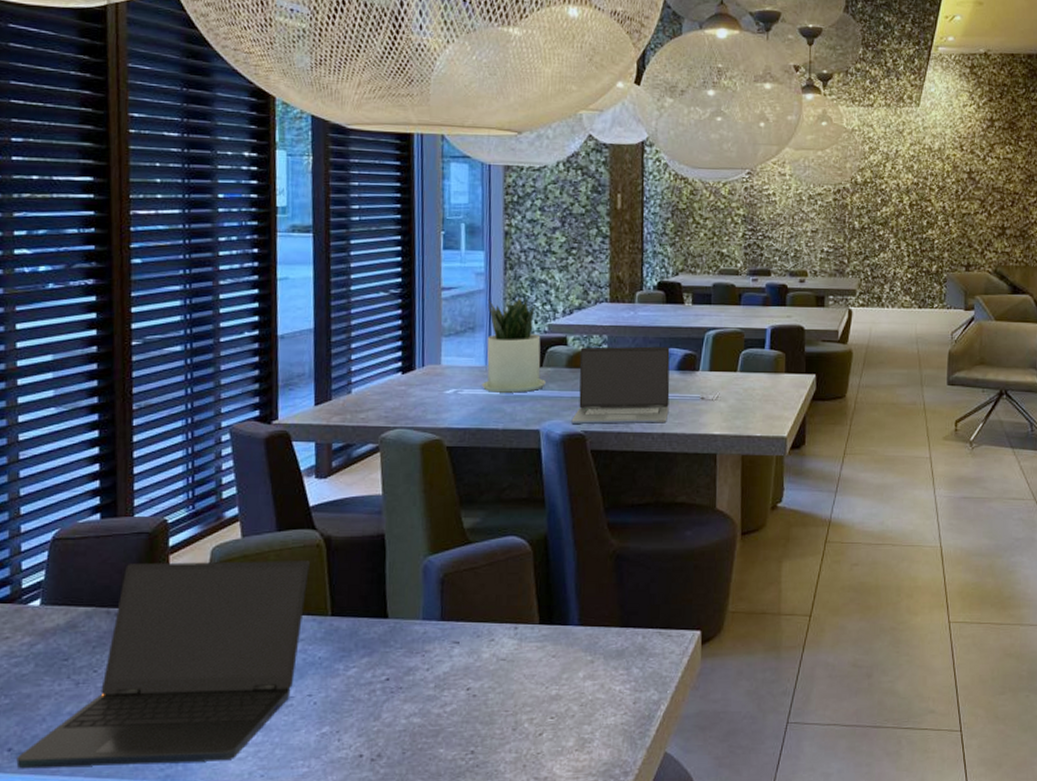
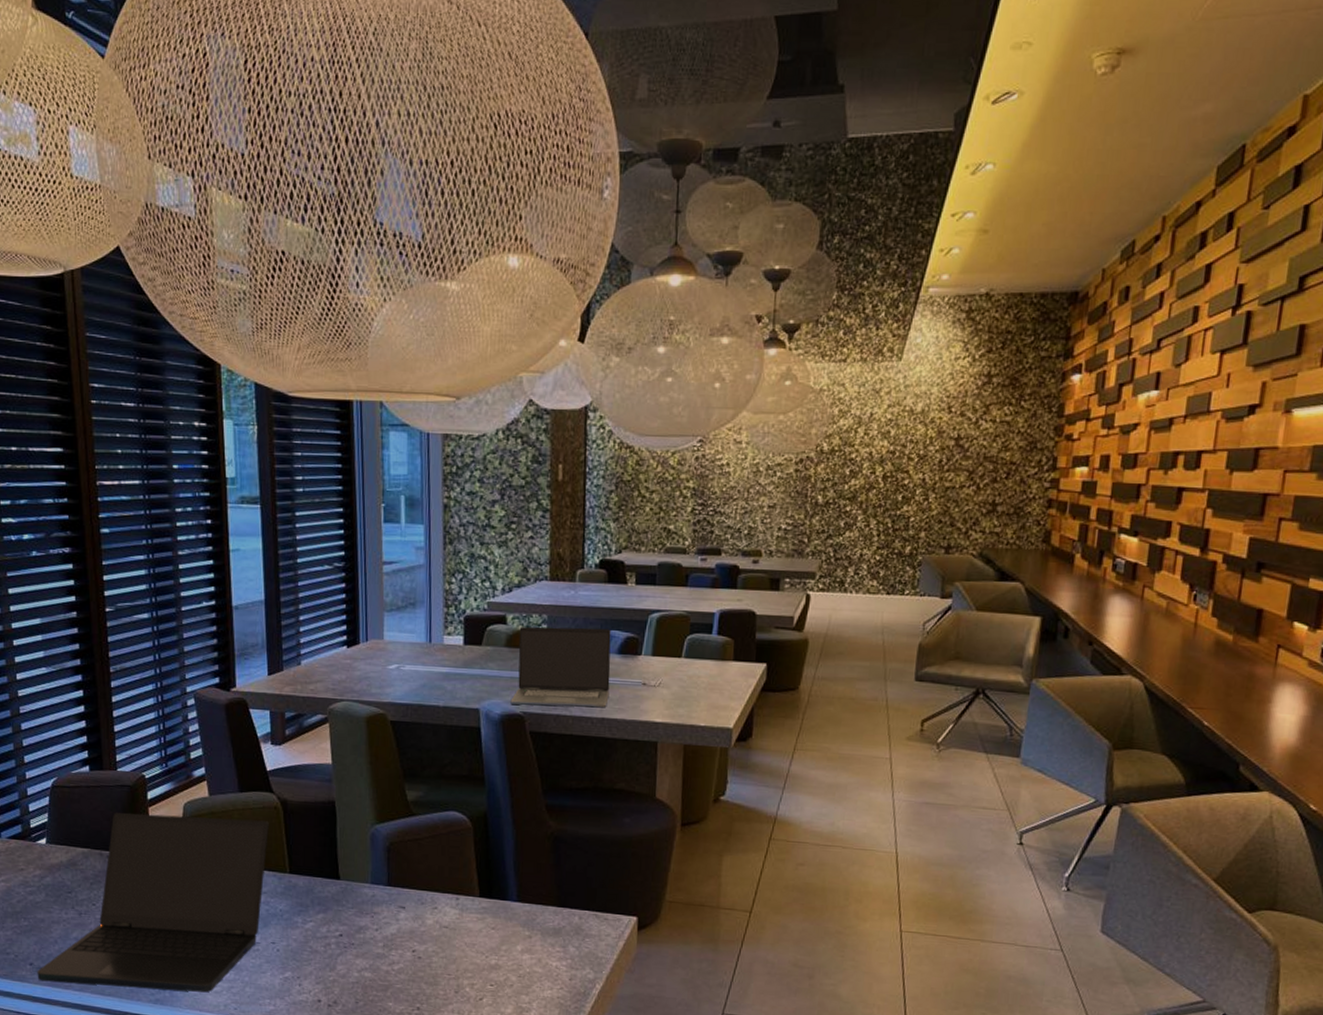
planter: present [482,298,546,393] -> none [423,574,485,671]

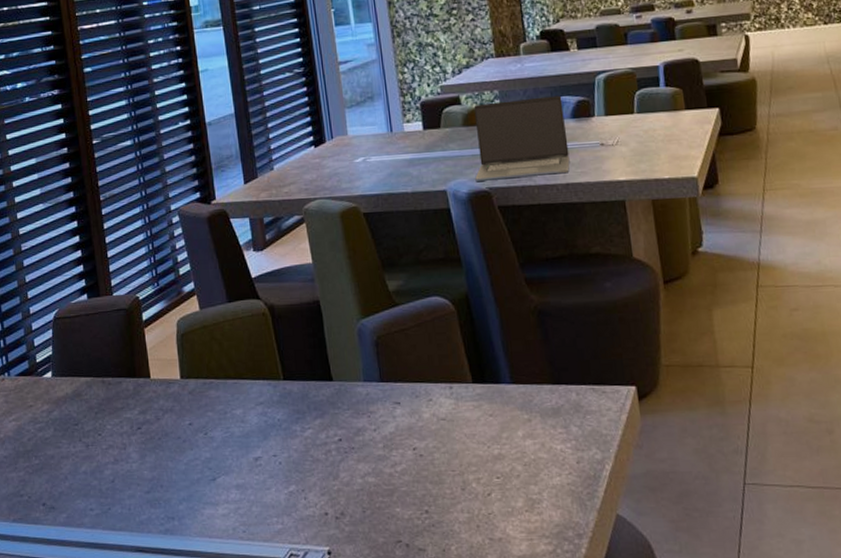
laptop: present [37,812,269,993] -> none [50,329,260,522]

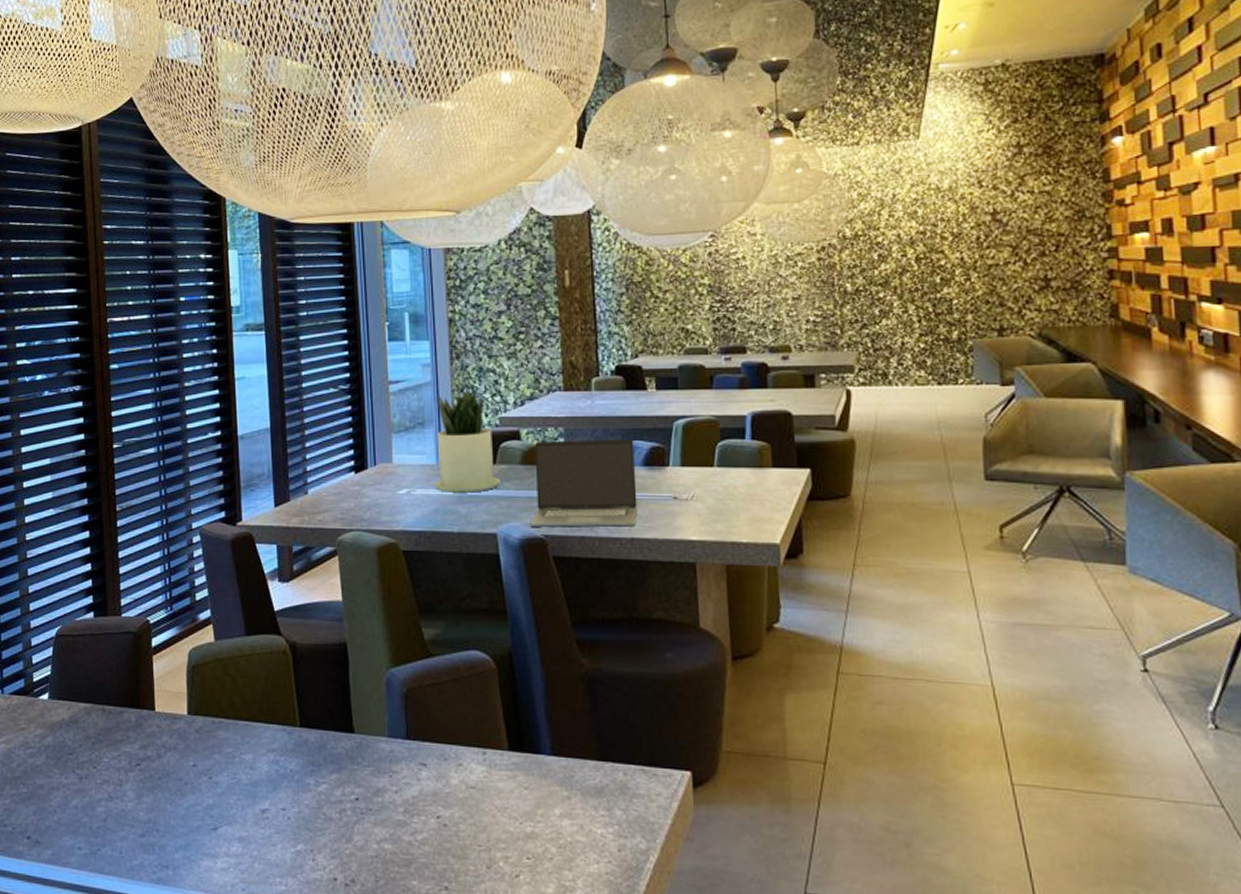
planter: none [381,63,446,157] -> present [434,389,500,493]

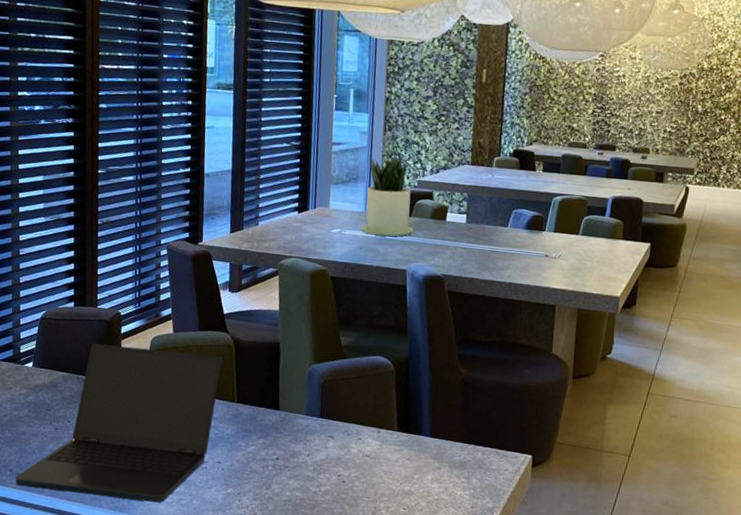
laptop: none [34,662,277,870] -> present [15,343,223,503]
laptop: present [530,439,637,528] -> none [433,202,521,274]

